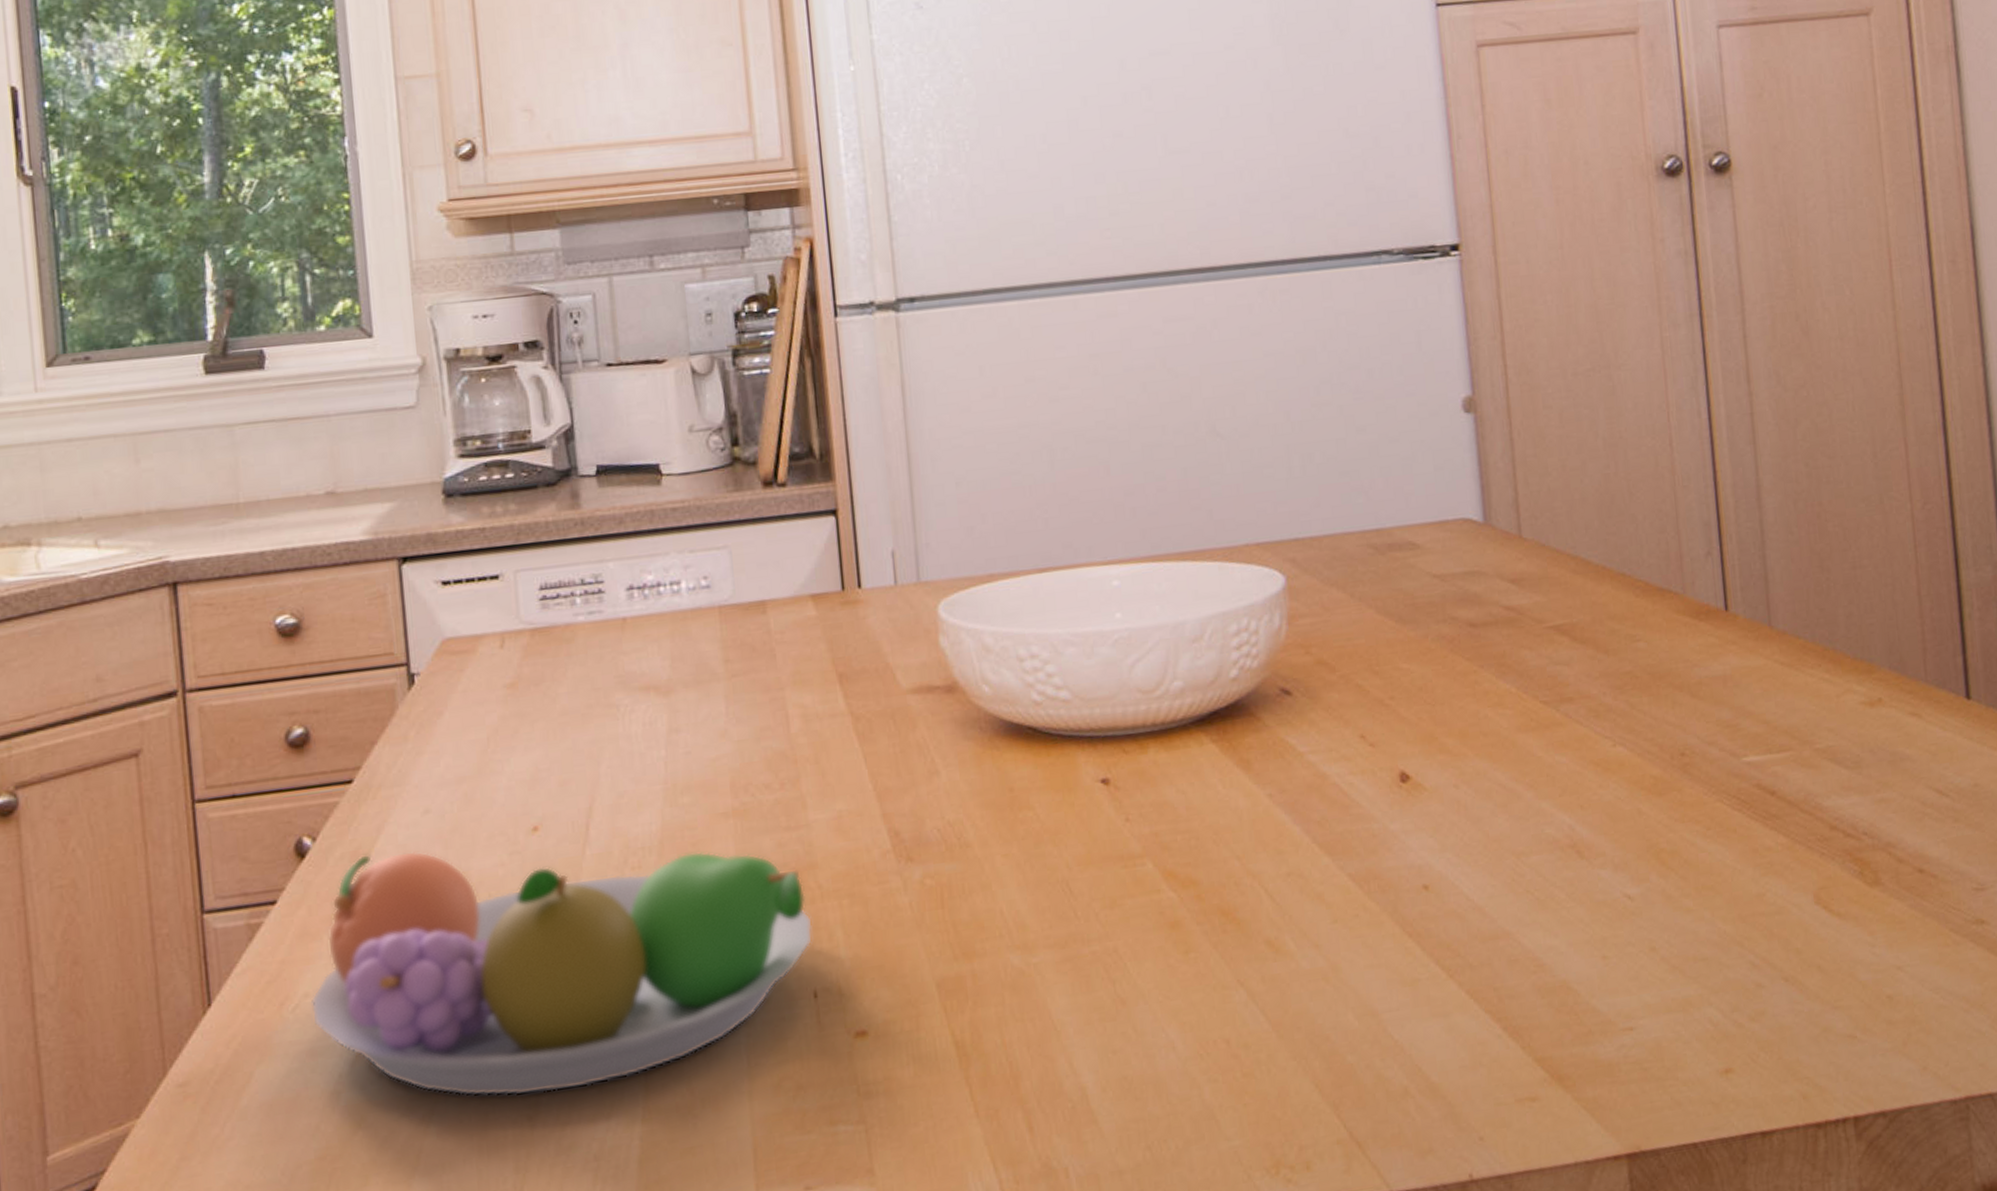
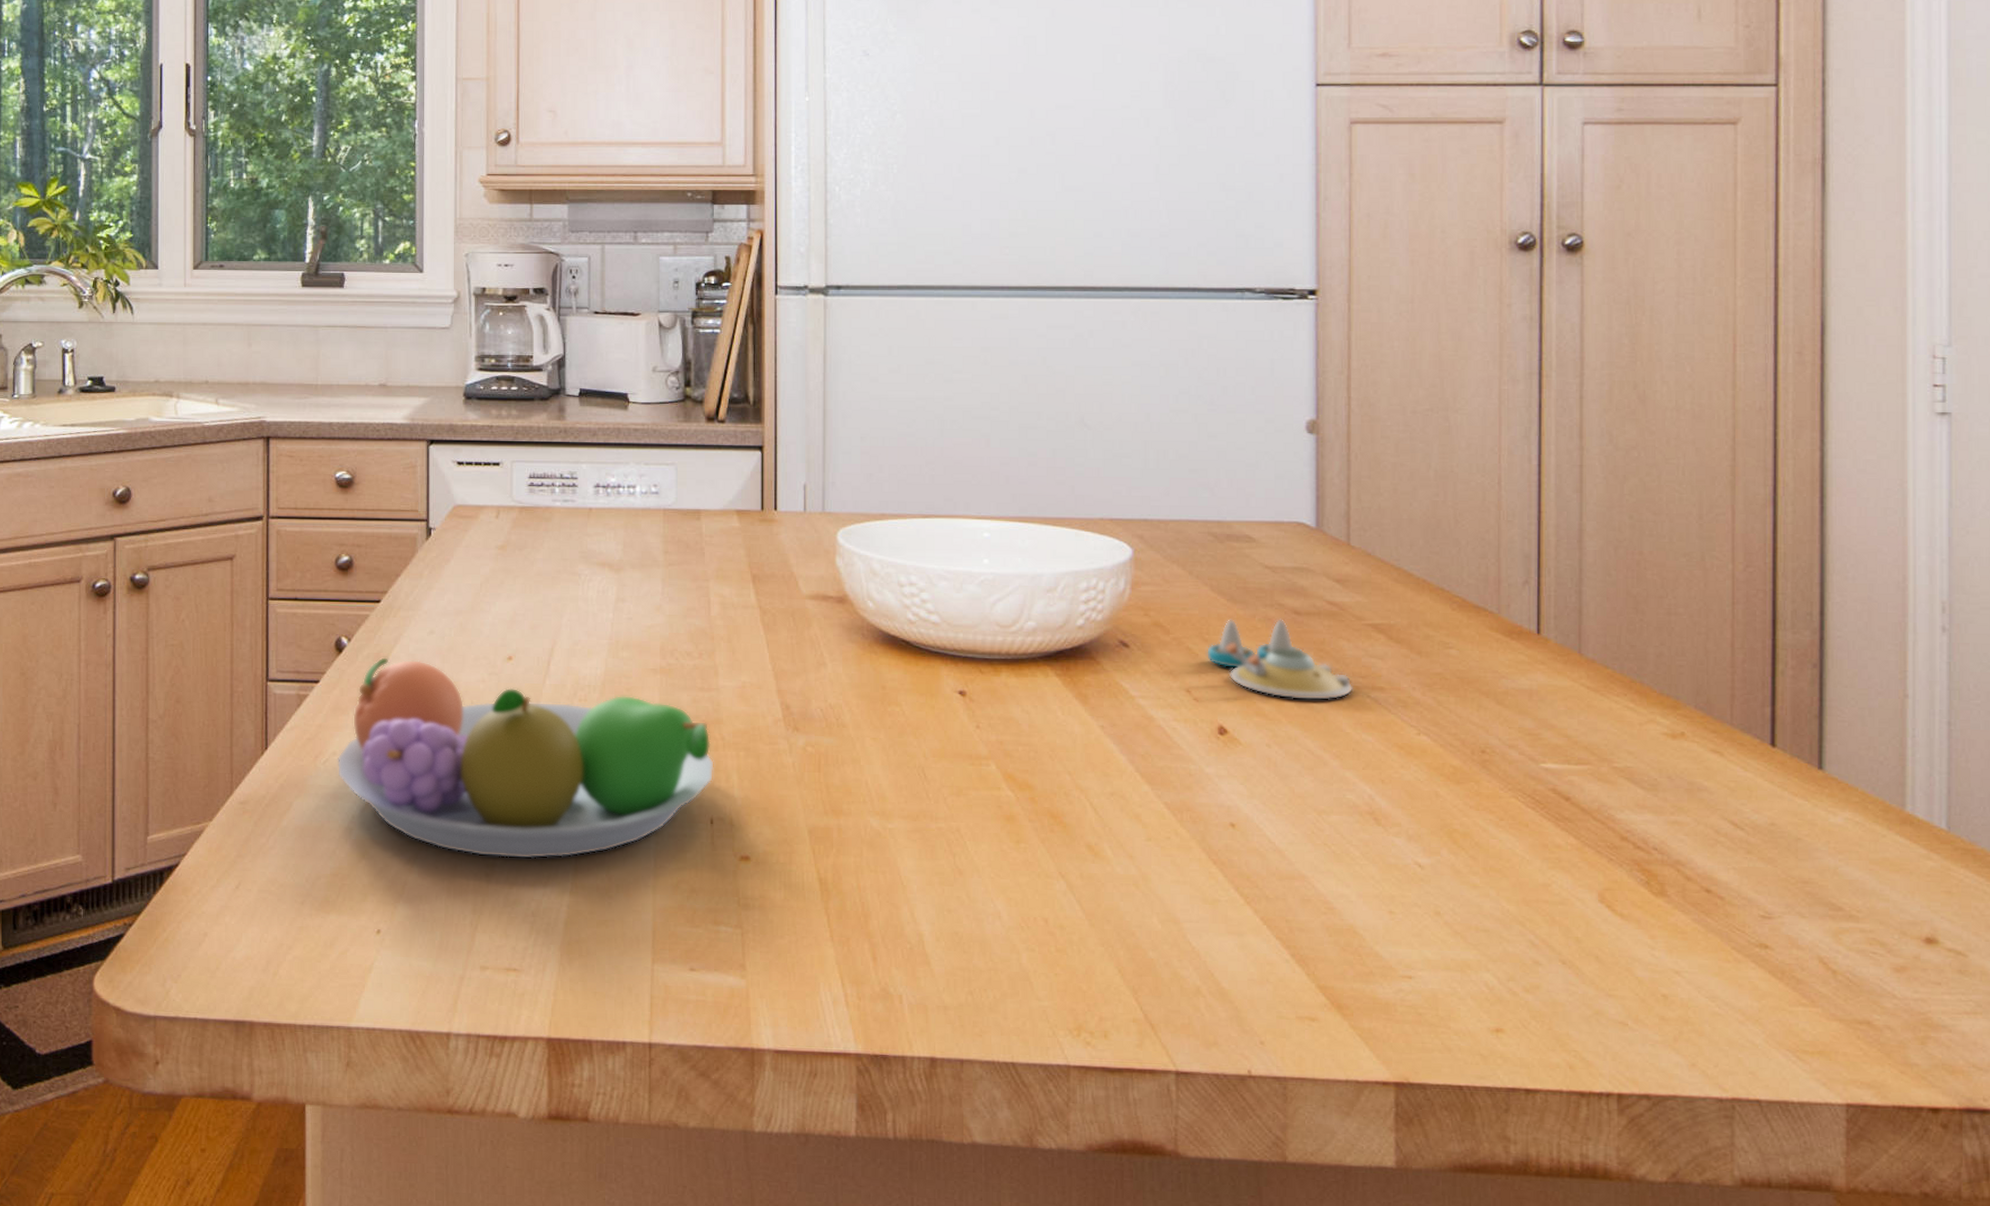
salt and pepper shaker set: none [1377,634,1541,728] -> present [1206,619,1353,701]

